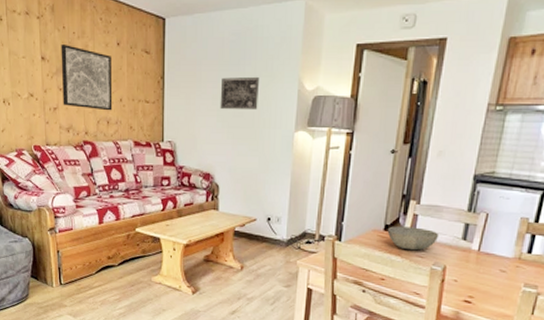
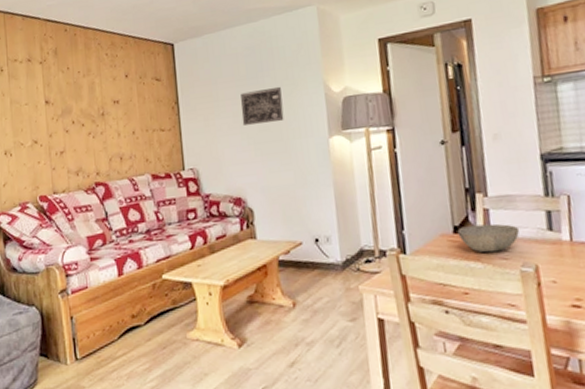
wall art: present [61,43,113,111] -> none [65,84,125,148]

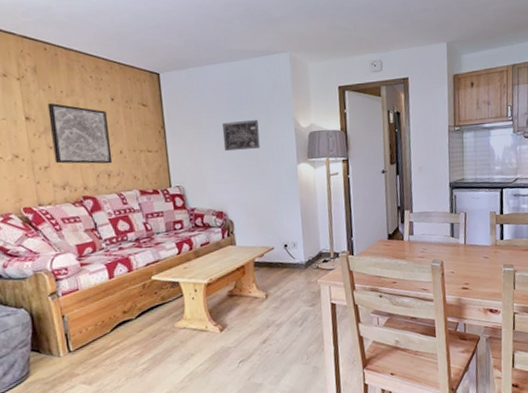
wall art: none [65,84,125,148] -> present [47,102,113,164]
bowl: present [457,223,520,253] -> none [390,232,433,253]

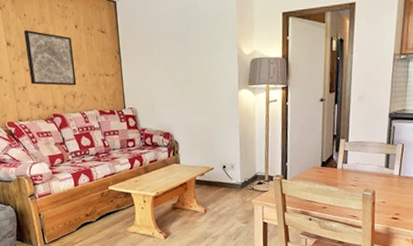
wall art: present [222,119,260,151] -> none [171,46,205,76]

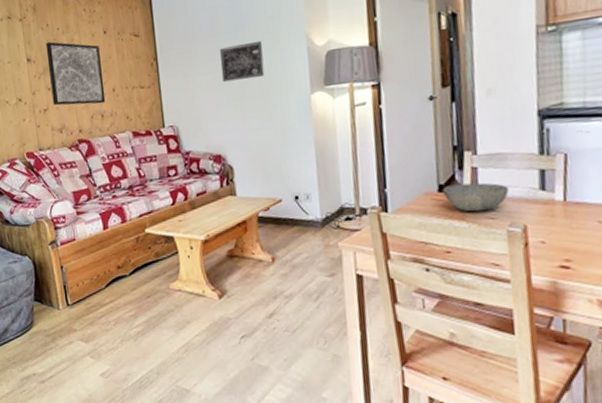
wall art: none [171,46,205,76] -> present [220,40,265,82]
bowl: none [324,161,367,181] -> present [442,182,510,212]

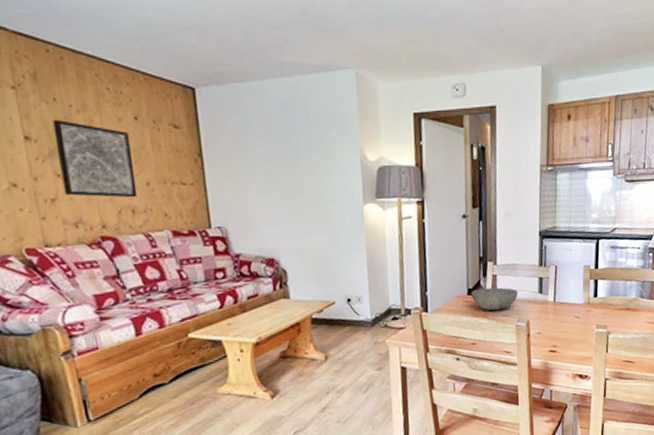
wall art: present [220,40,265,82] -> none [273,149,320,186]

